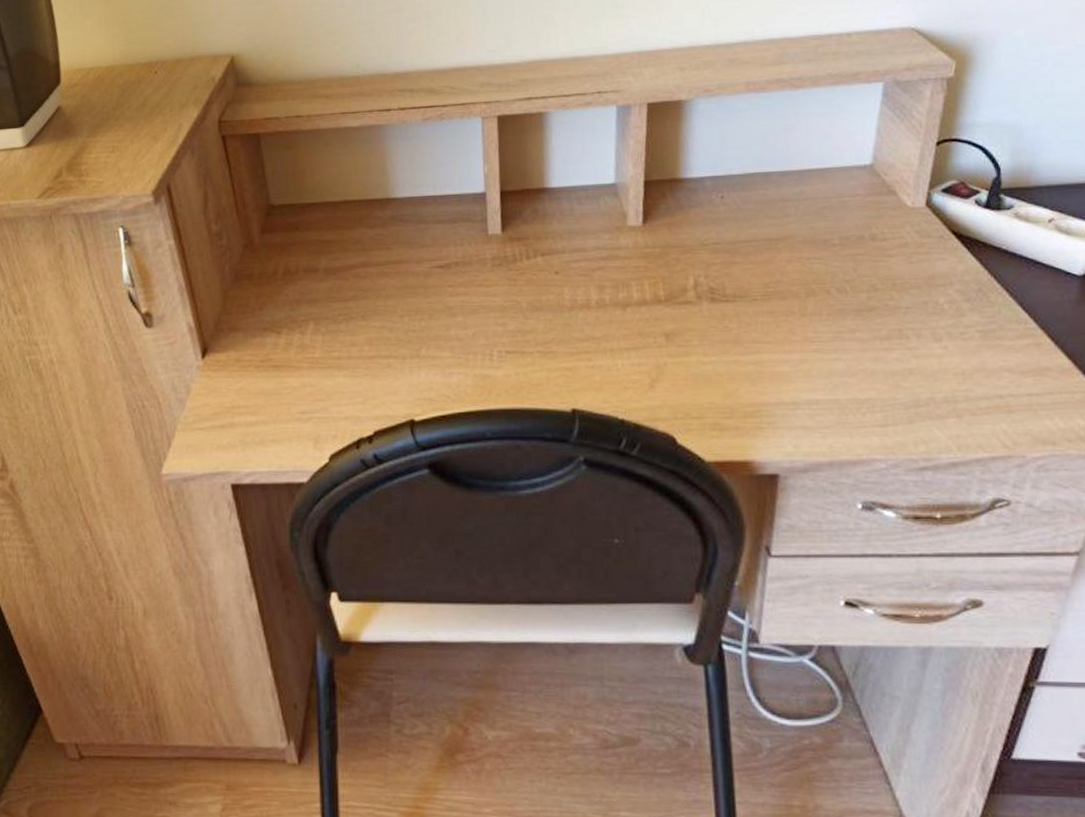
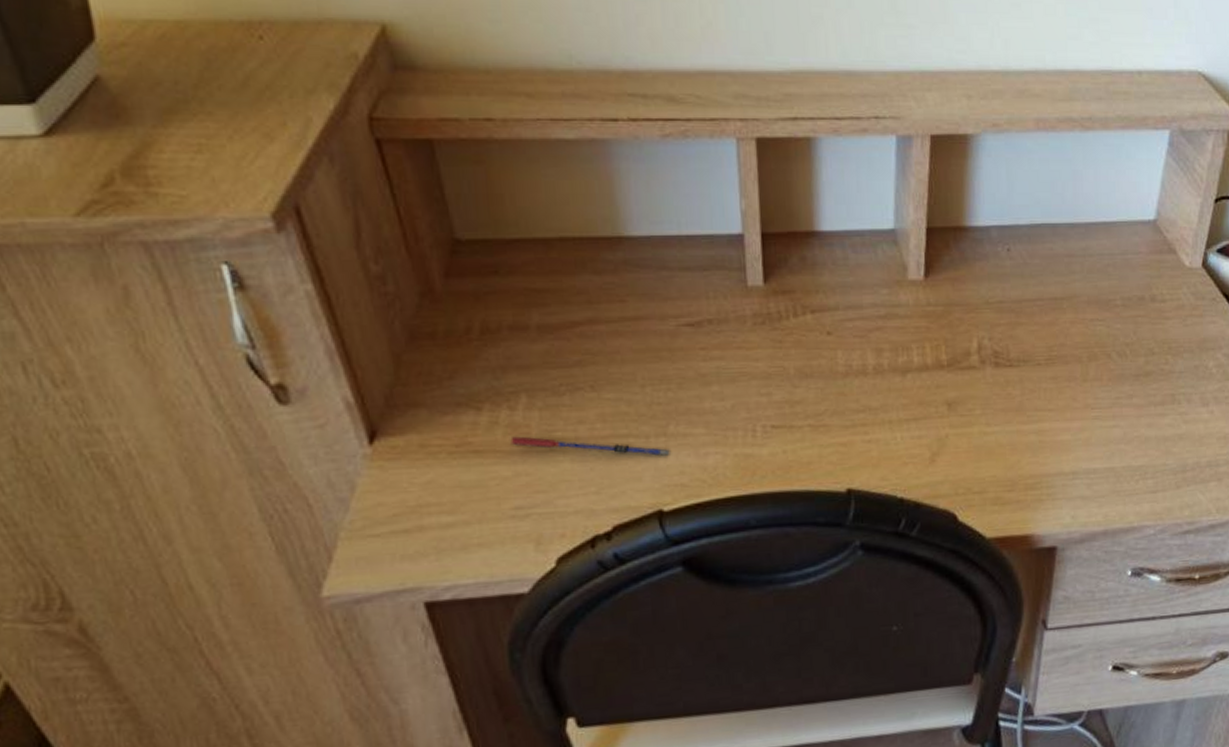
pen: none [300,355,422,375] -> present [510,436,670,457]

